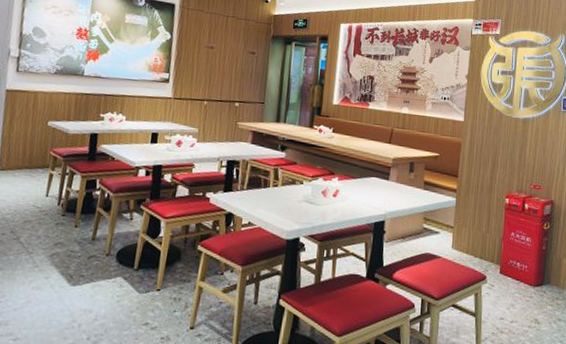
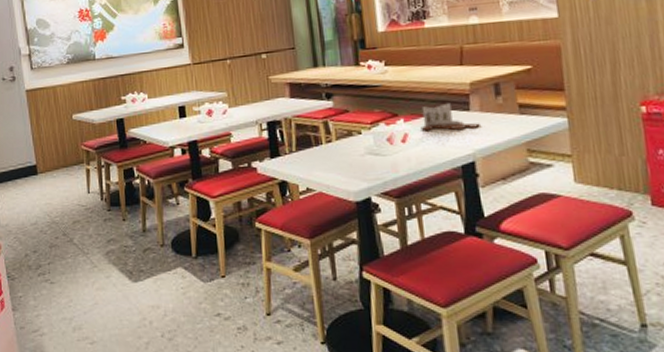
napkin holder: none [349,170,394,195] -> present [420,103,480,132]

